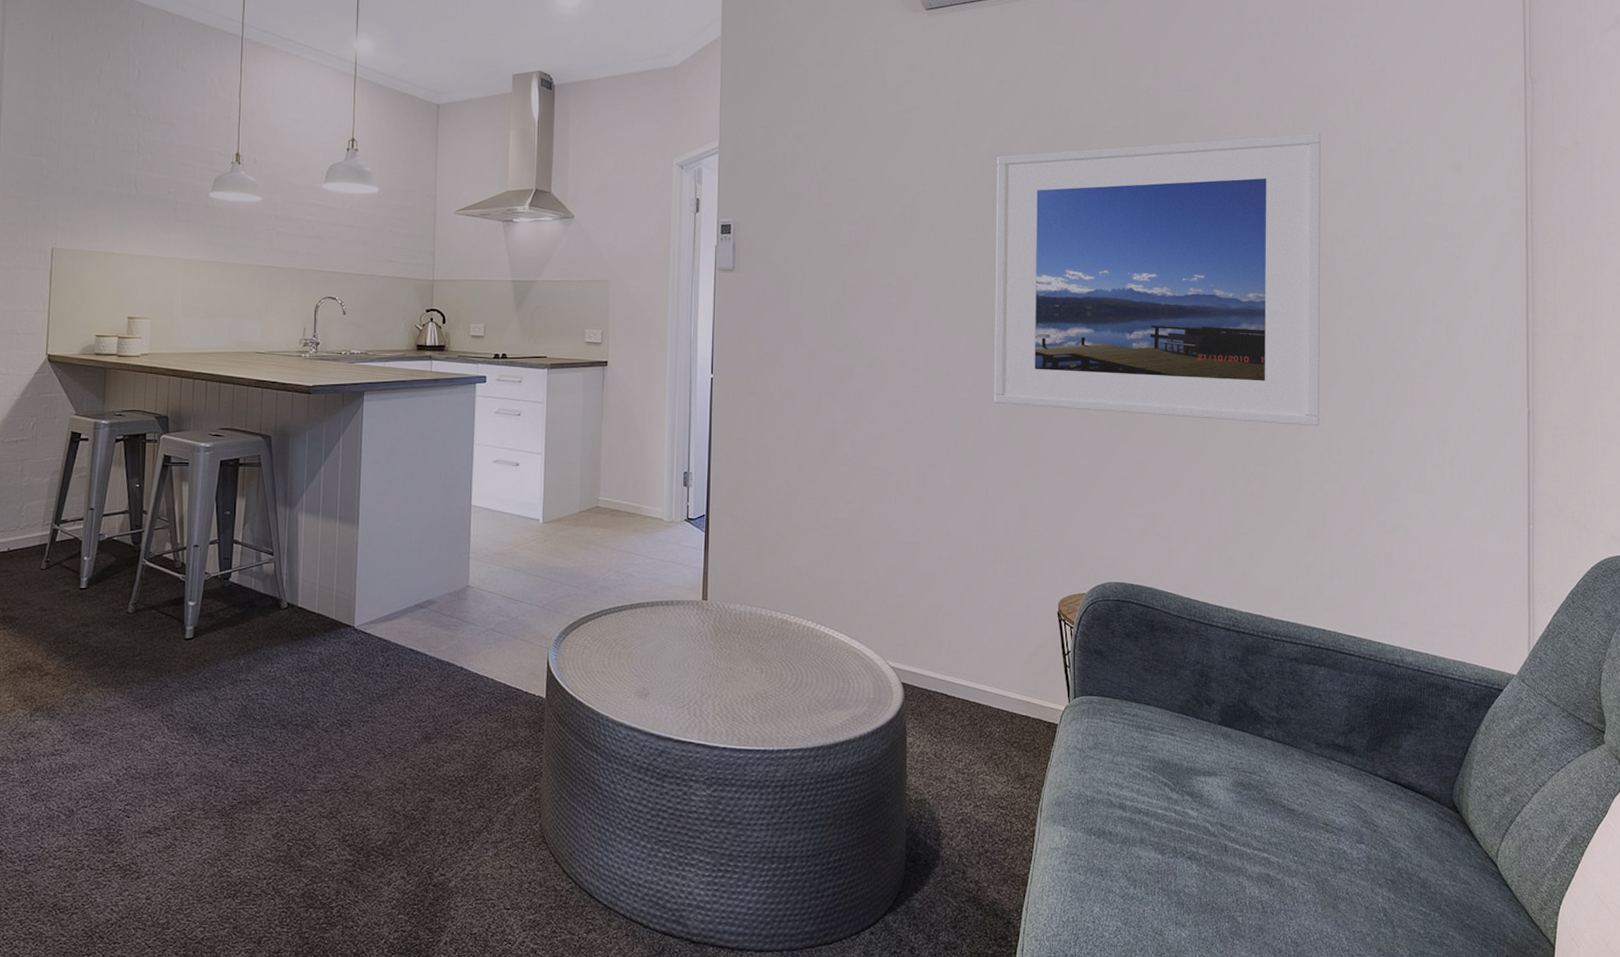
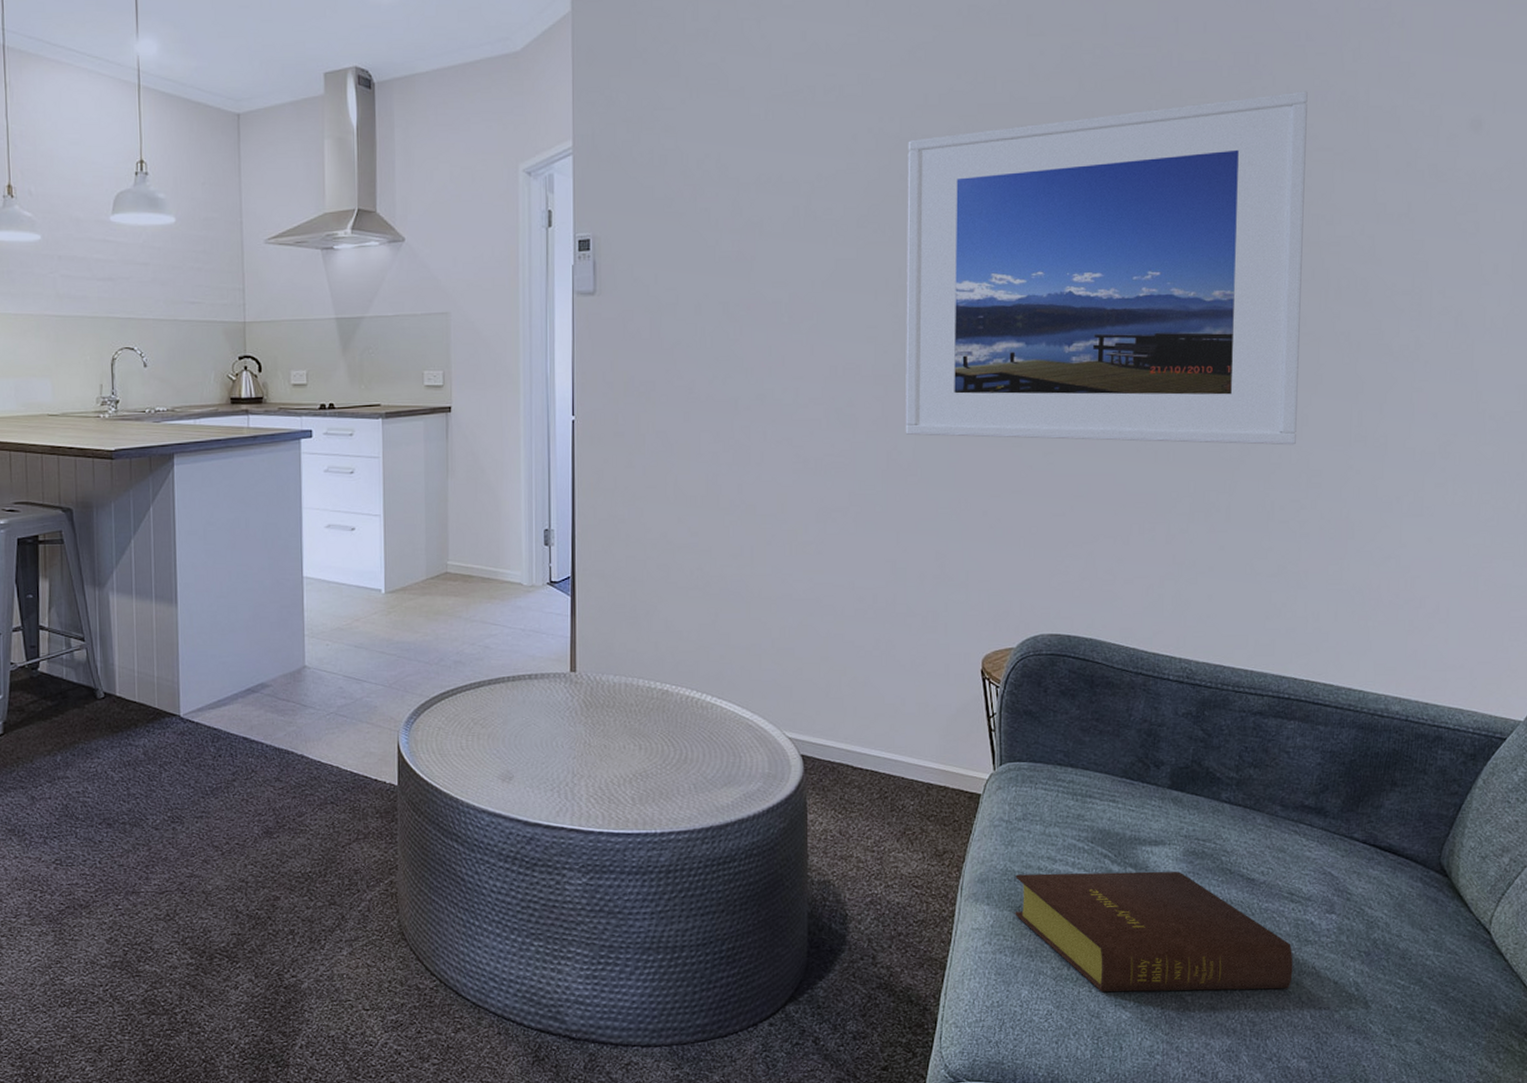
bible: none [1087,799,1329,913] -> present [1015,871,1293,992]

